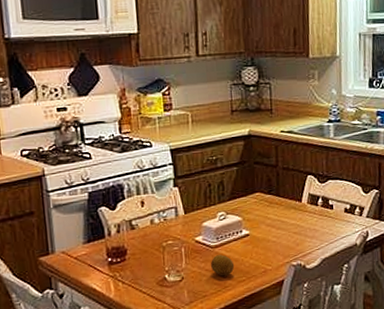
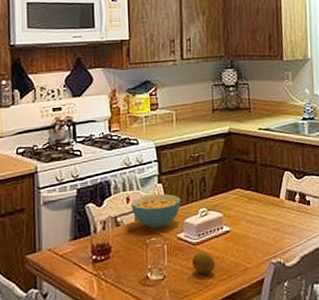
cereal bowl: none [145,197,199,232] -> present [130,194,181,229]

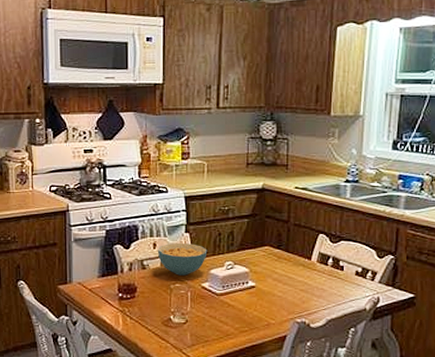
fruit: present [192,252,216,275] -> none [215,303,238,324]

